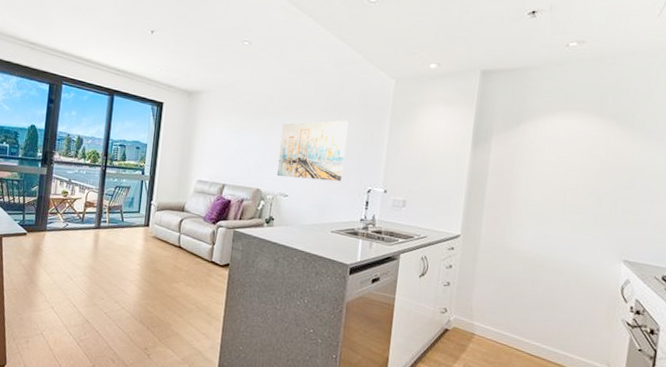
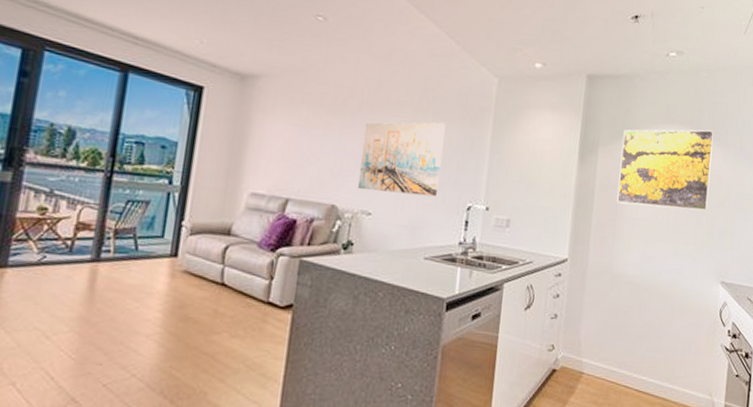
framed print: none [510,115,619,193] -> present [617,129,714,211]

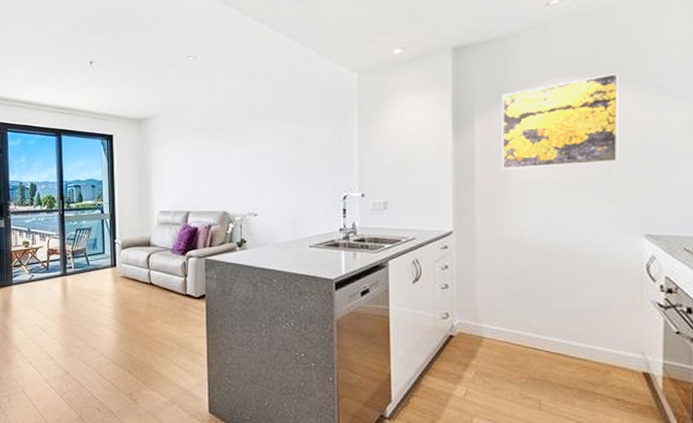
wall art: present [357,122,446,197] -> none [241,125,314,196]

